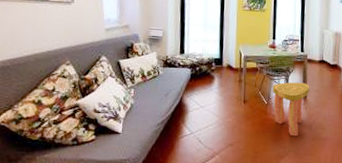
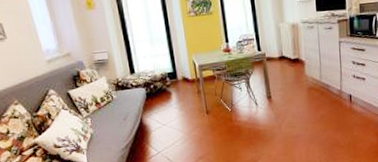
stool: present [272,82,310,137] -> none [233,82,274,140]

